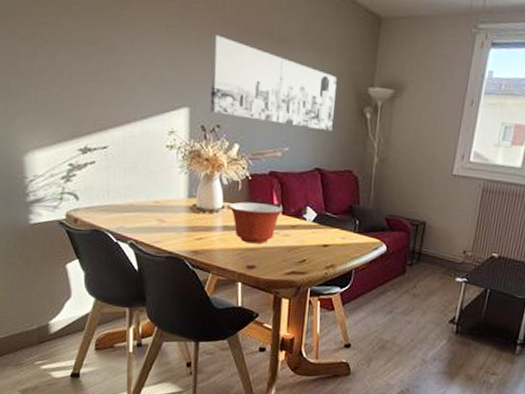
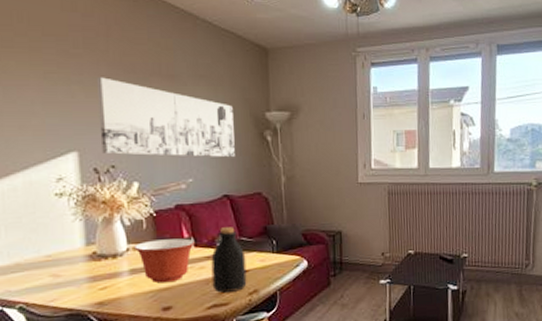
bottle: none [293,199,328,263] -> present [211,227,247,293]

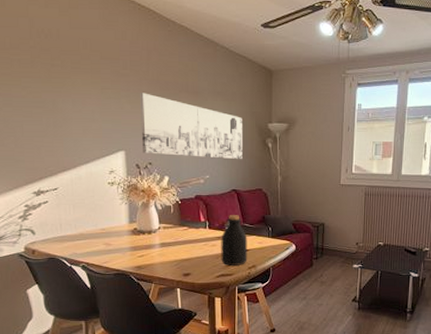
mixing bowl: present [133,238,195,284] -> none [163,222,209,255]

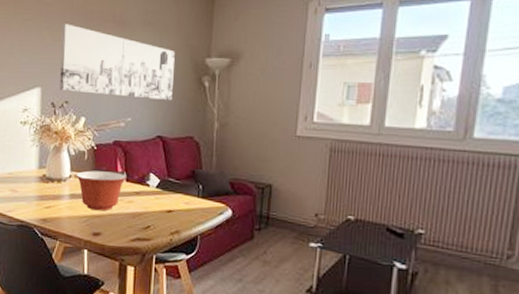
mixing bowl: none [163,222,209,255] -> present [75,170,127,211]
bottle: present [221,215,248,265] -> none [138,166,172,229]

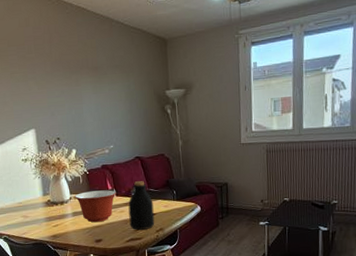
wall art: present [59,24,175,101] -> none [44,73,144,130]
bottle: none [138,166,172,229] -> present [128,181,155,230]

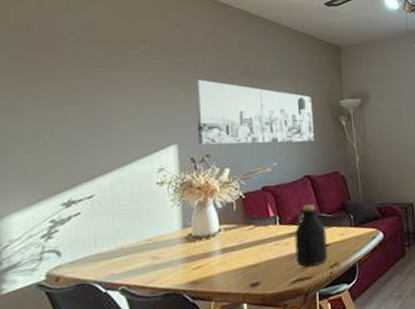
wall art: none [44,73,144,130] -> present [194,79,314,145]
mixing bowl: present [74,190,116,223] -> none [224,217,280,261]

